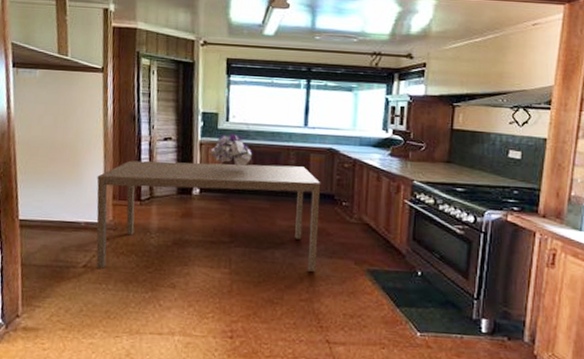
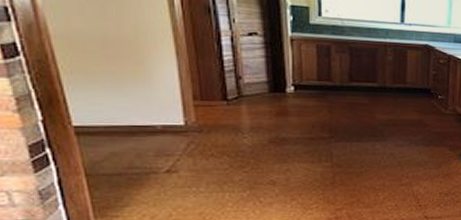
dining table: present [96,160,321,272] -> none [170,57,418,172]
bouquet: present [211,134,253,167] -> none [304,29,349,63]

